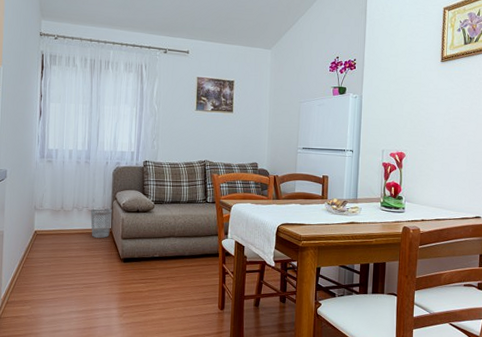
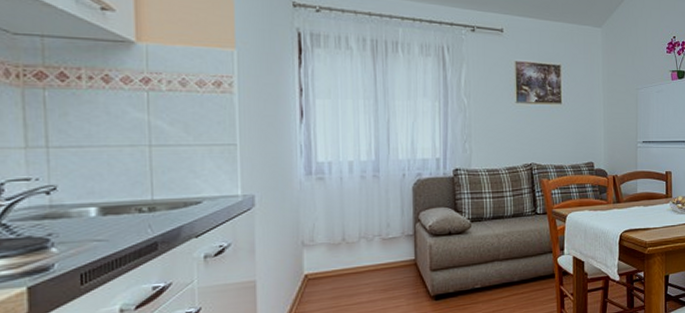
wastebasket: present [90,208,112,238] -> none [385,233,415,274]

